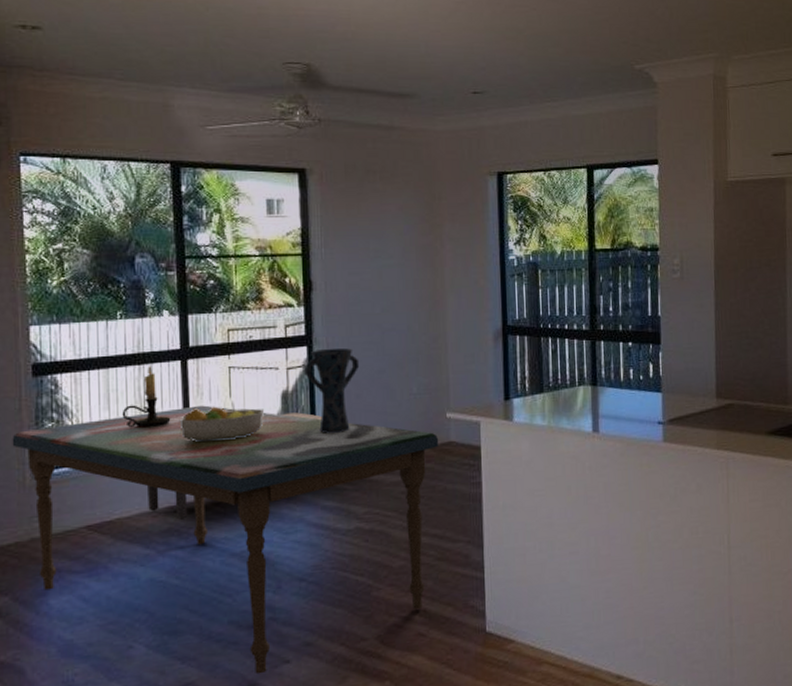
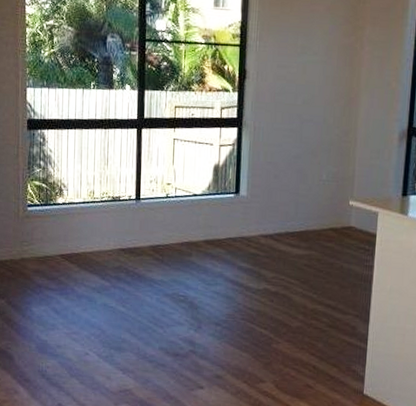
dining table: present [12,405,439,674] -> none [11,168,341,393]
candle holder: present [122,365,171,428] -> none [90,130,127,182]
bench: present [148,412,322,520] -> none [106,184,245,260]
fruit bowl: present [179,406,264,443] -> none [132,170,198,201]
vase: present [304,348,360,433] -> none [233,132,280,206]

